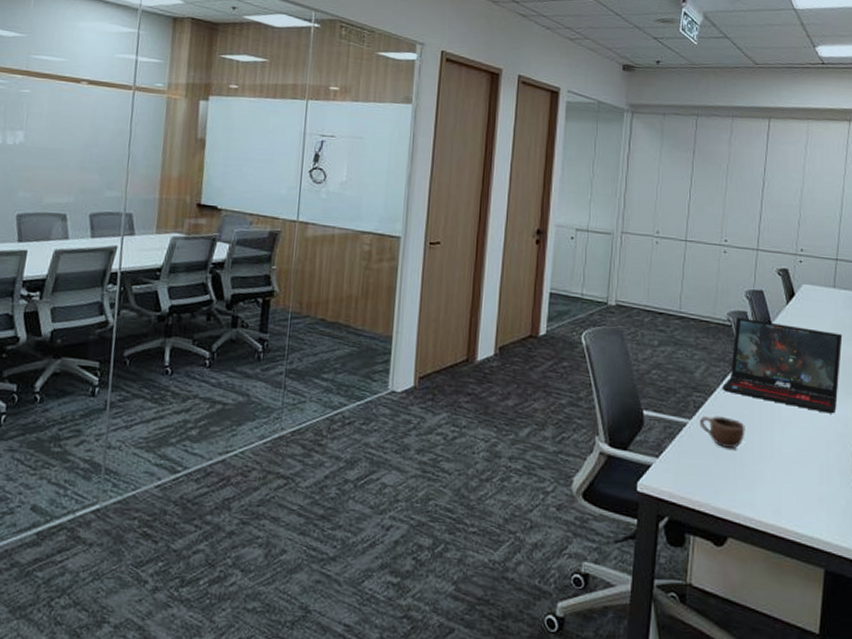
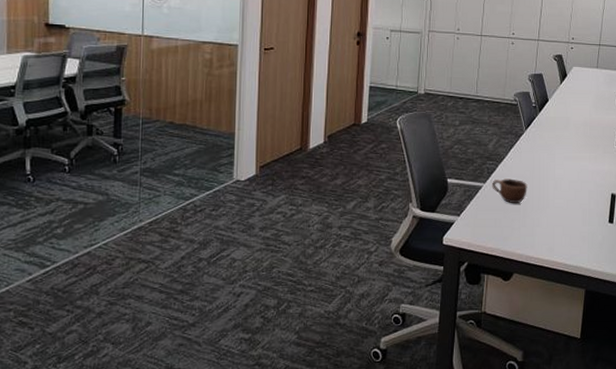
laptop: present [722,318,843,414] -> none [510,97,603,170]

